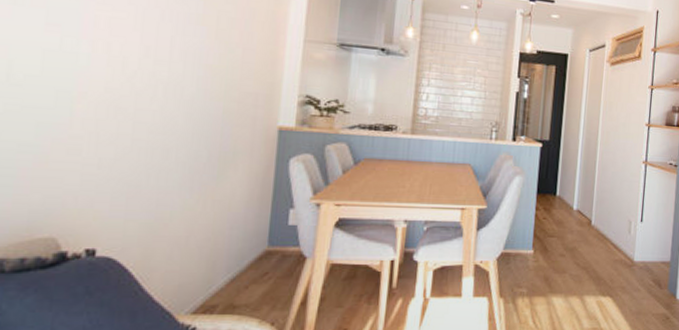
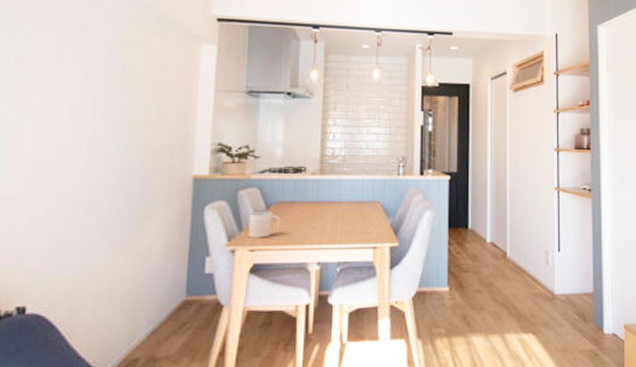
mug: none [335,166,369,194] -> present [248,211,281,238]

